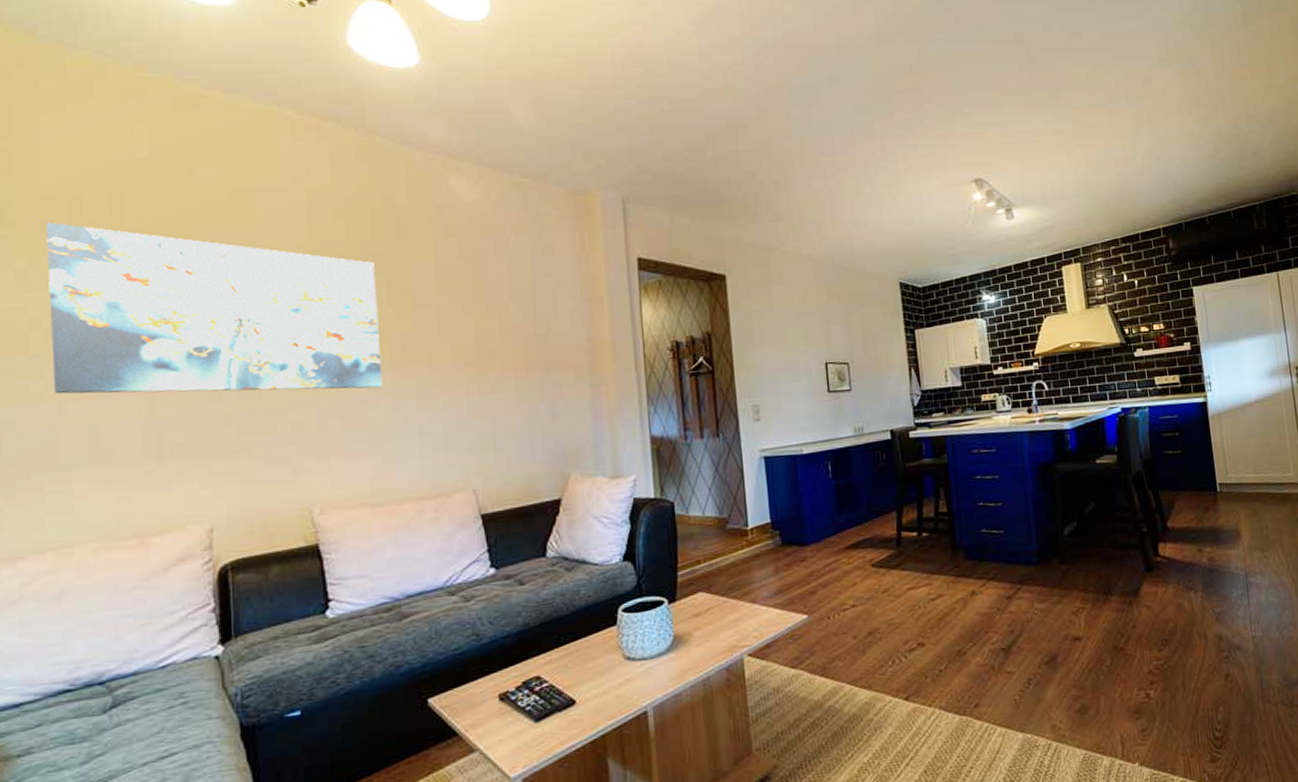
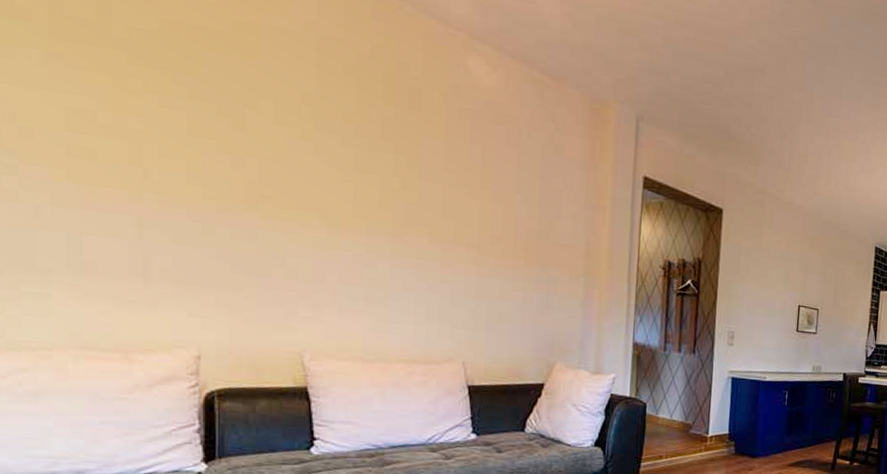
wall art: present [46,221,383,394] -> none [21,9,384,253]

